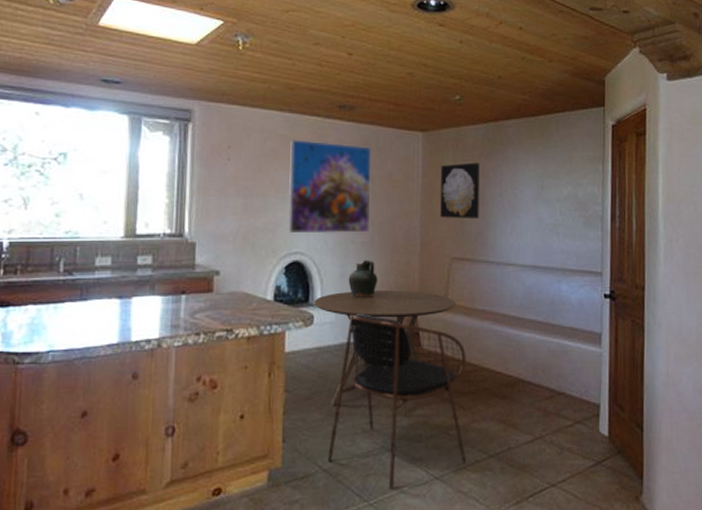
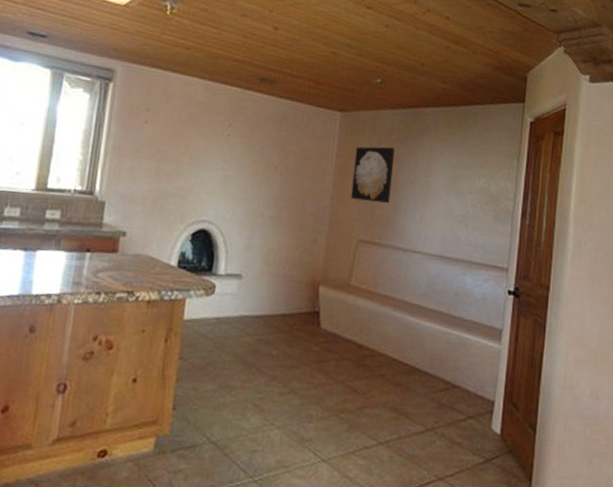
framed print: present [287,138,372,234] -> none [197,107,289,207]
dining table: present [314,291,456,417] -> none [217,264,359,396]
dining chair: present [328,314,466,489] -> none [216,287,365,468]
ceramic jug: present [348,260,378,298] -> none [253,234,283,273]

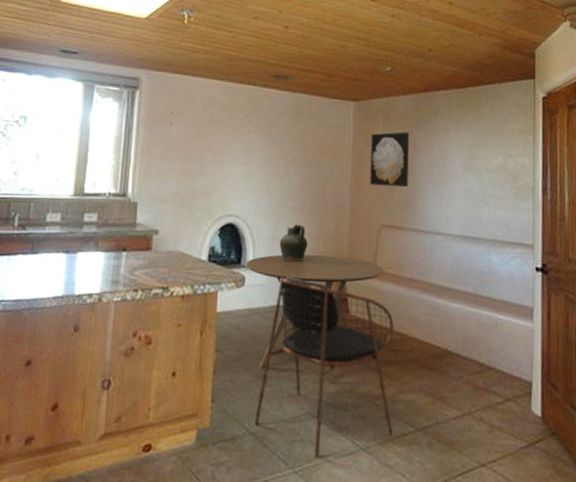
dining chair: none [216,287,365,468] -> present [255,277,394,458]
dining table: none [217,264,359,396] -> present [245,255,384,384]
ceramic jug: none [253,234,283,273] -> present [279,224,308,262]

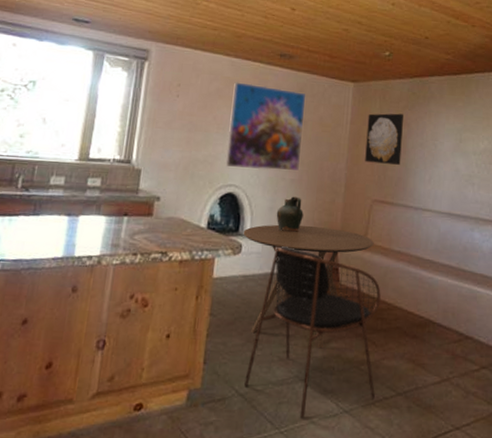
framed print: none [222,106,305,198] -> present [224,81,306,171]

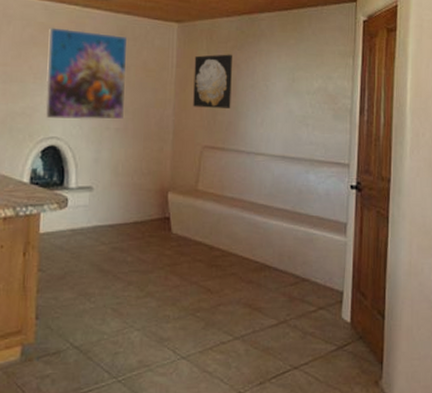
dining table: present [243,225,374,349] -> none [68,176,206,298]
dining chair: present [244,246,381,419] -> none [79,198,215,367]
ceramic jug: present [276,196,304,232] -> none [102,146,131,183]

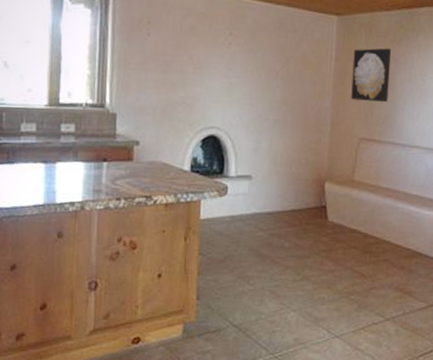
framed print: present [44,26,128,120] -> none [204,16,287,111]

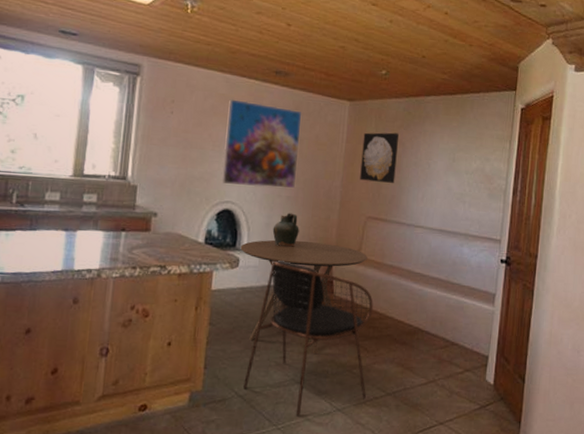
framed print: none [204,16,287,111] -> present [220,98,302,189]
dining table: none [228,166,362,282] -> present [240,240,368,355]
dining chair: none [238,187,369,345] -> present [243,260,373,417]
ceramic jug: none [261,137,289,172] -> present [272,213,299,247]

